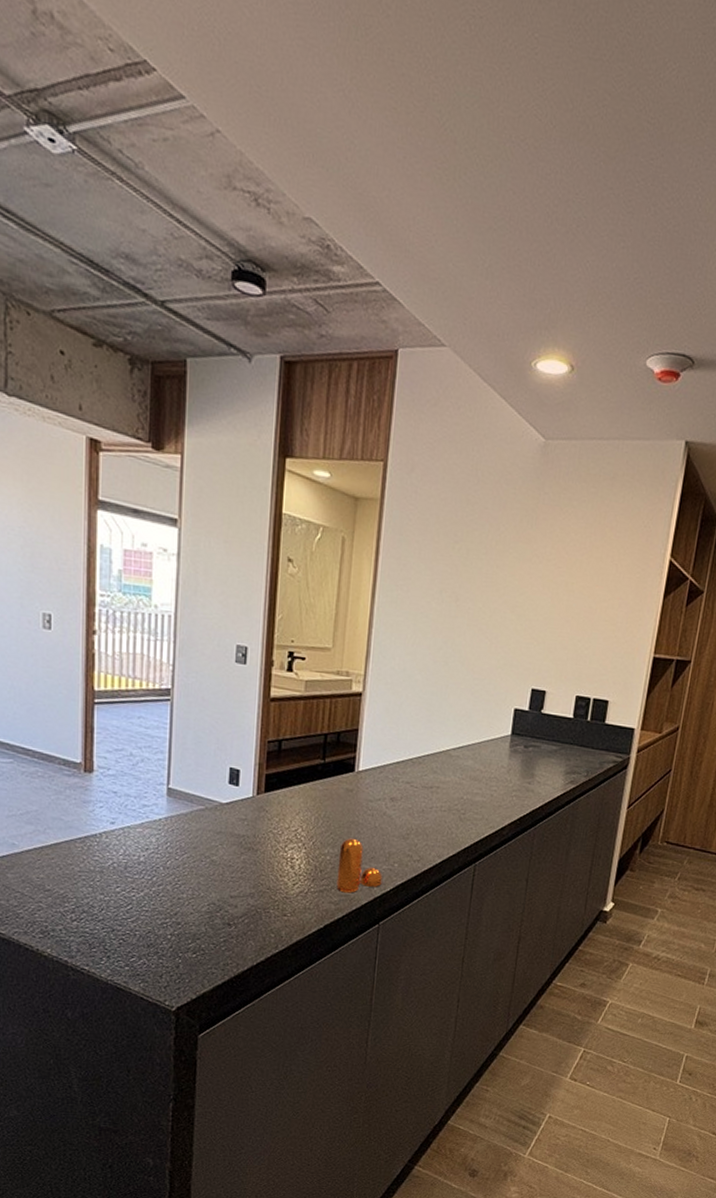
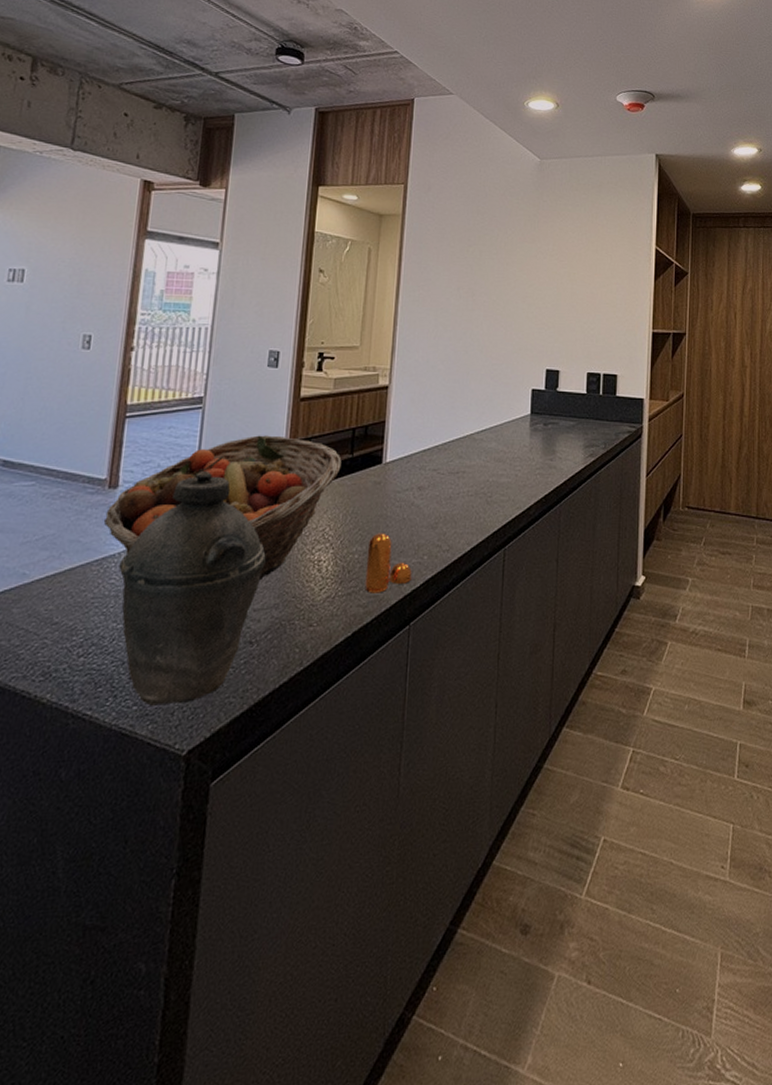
fruit basket: none [82,732,313,871] -> present [103,435,342,581]
kettle: none [101,763,241,969] -> present [119,470,266,706]

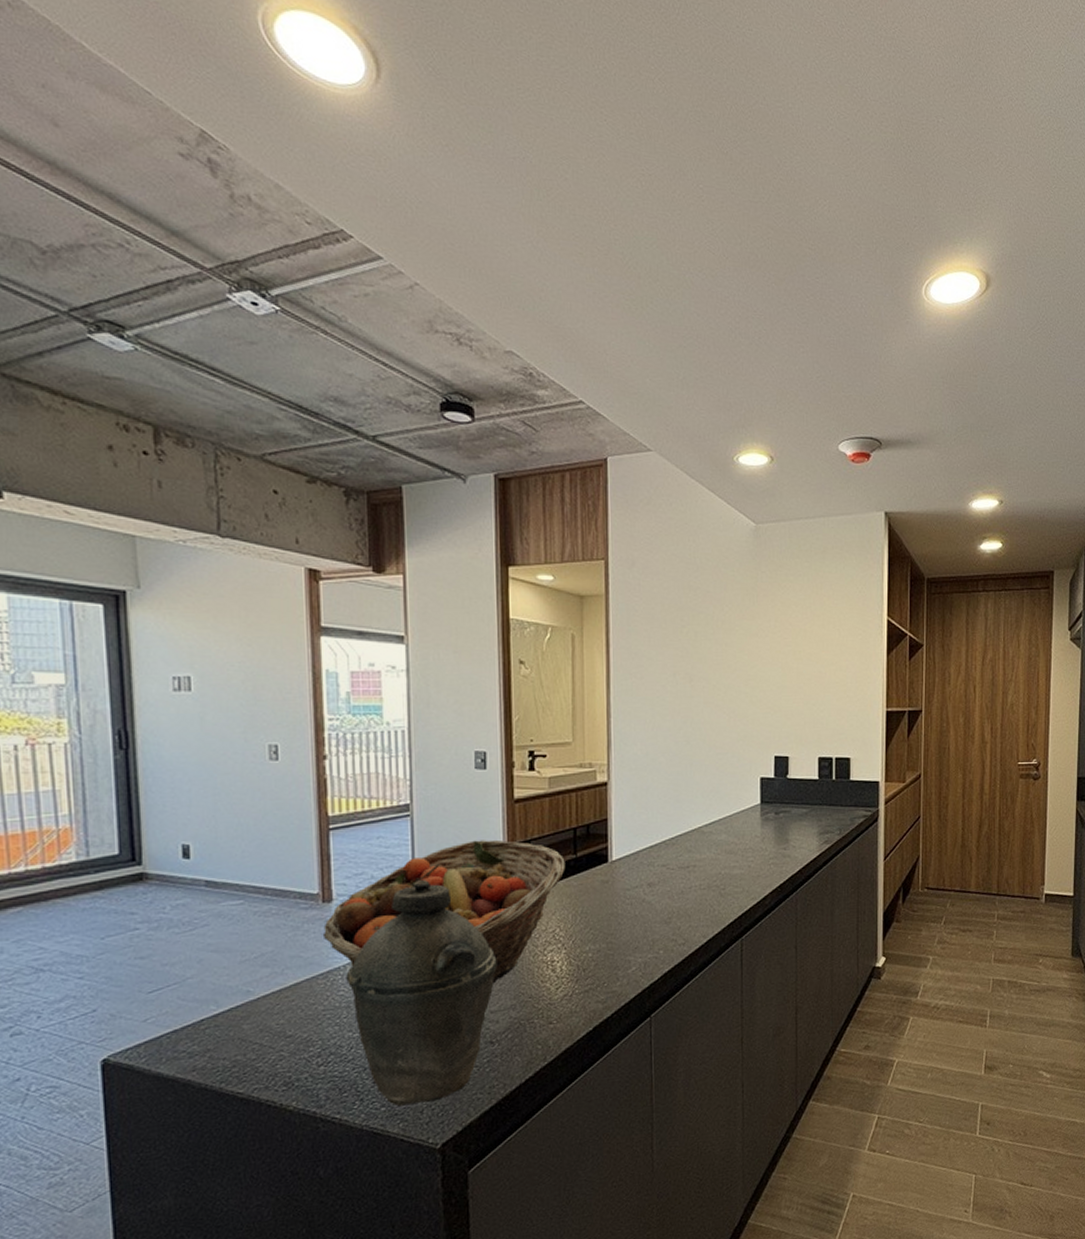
pepper shaker: present [365,533,412,593] -> none [601,930,649,990]

